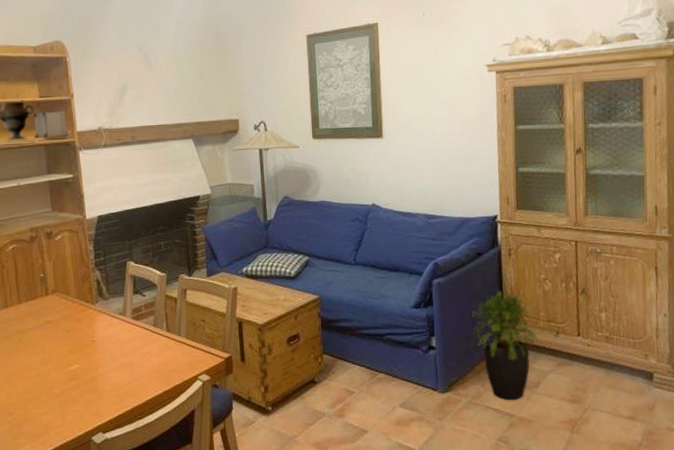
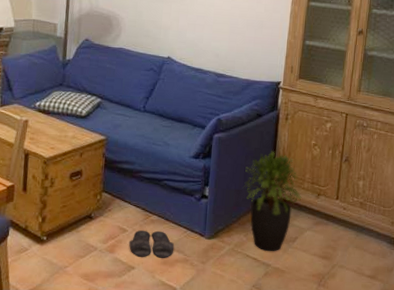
slippers: none [357,389,407,419] -> present [128,230,175,258]

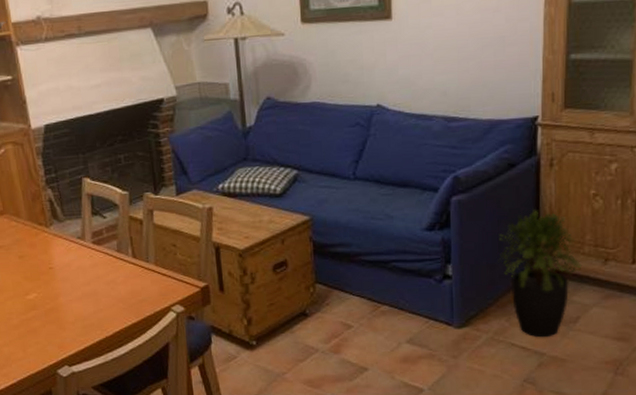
slippers: present [128,230,175,258] -> none [356,323,415,356]

